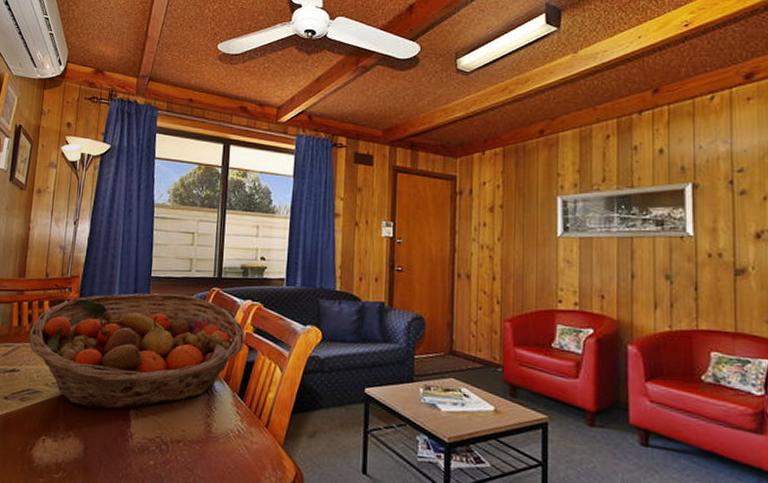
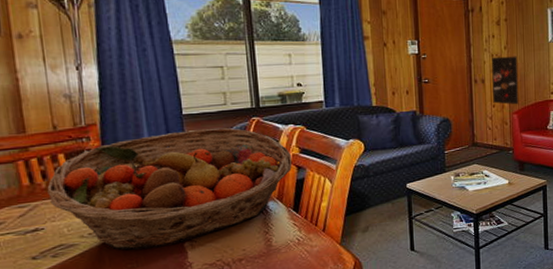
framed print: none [480,249,515,311] -> present [492,56,519,105]

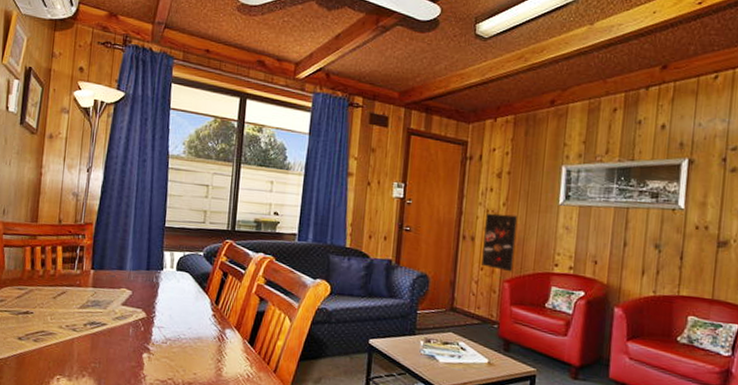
fruit basket: present [47,127,293,251] -> none [42,242,257,353]

